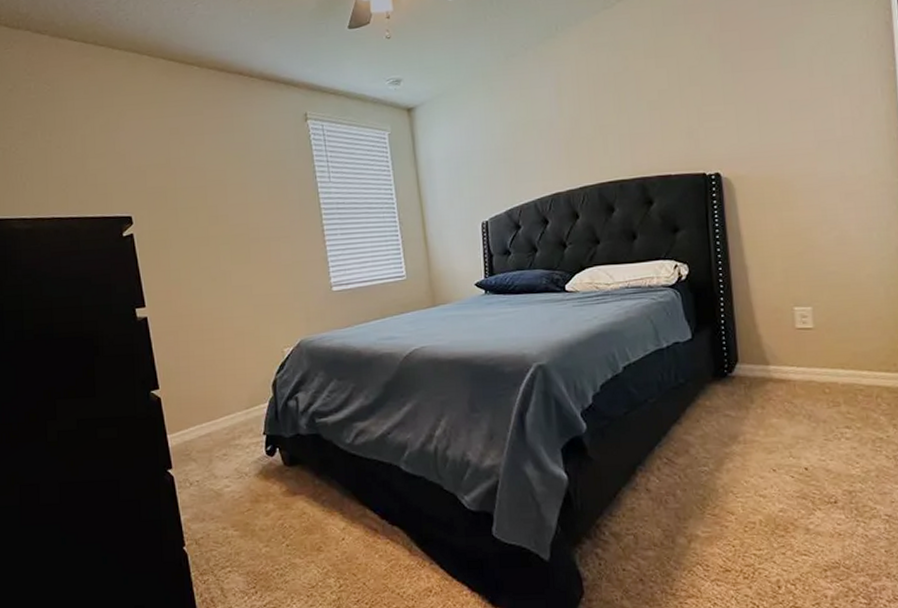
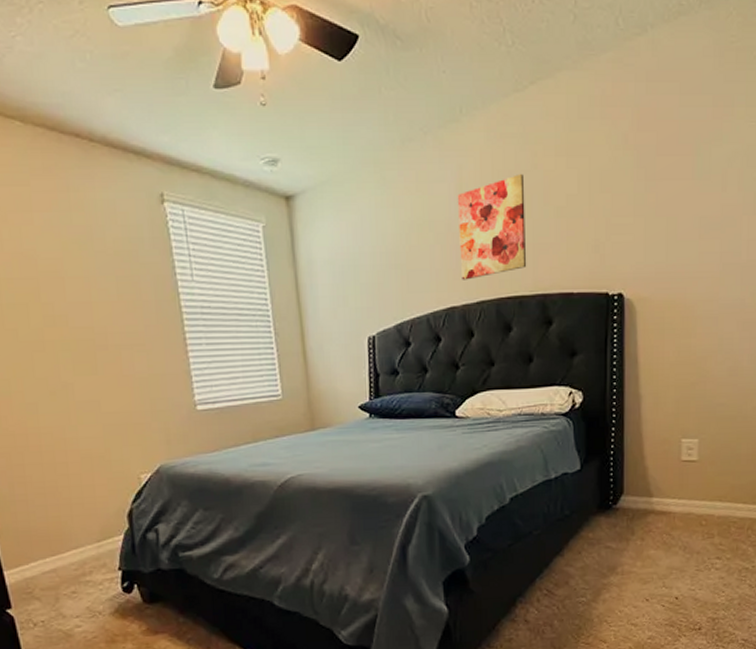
wall art: none [557,76,625,169] -> present [457,174,527,280]

